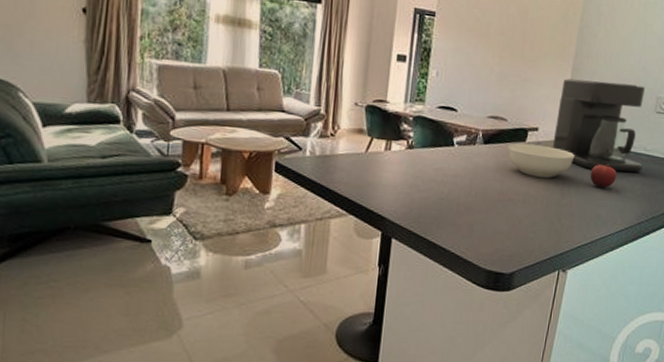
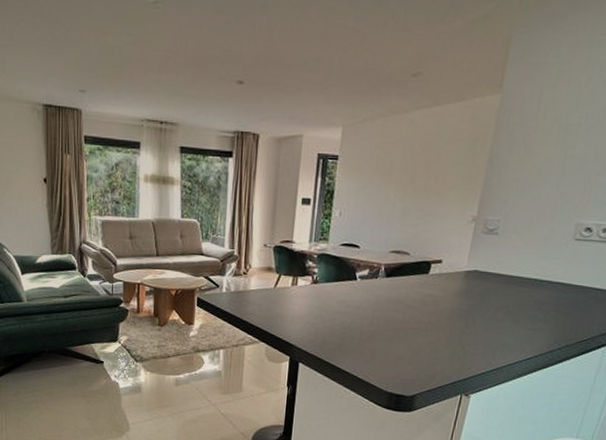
bowl: present [508,143,575,178] -> none [410,276,481,308]
coffee maker: present [551,78,645,172] -> none [455,210,563,301]
fruit: present [590,163,617,188] -> none [496,292,527,317]

